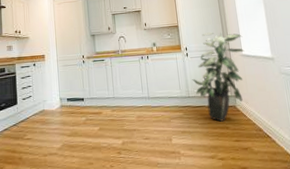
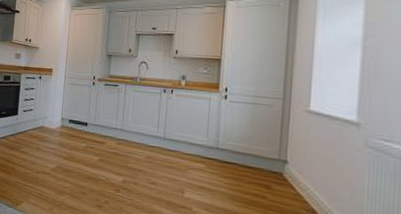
indoor plant: present [192,32,245,122] -> none [226,73,315,188]

